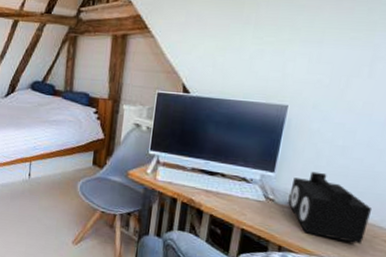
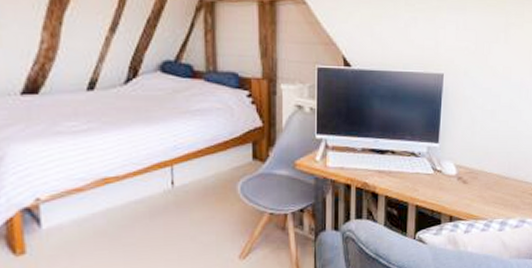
speaker: present [288,171,373,244] -> none [453,137,519,201]

